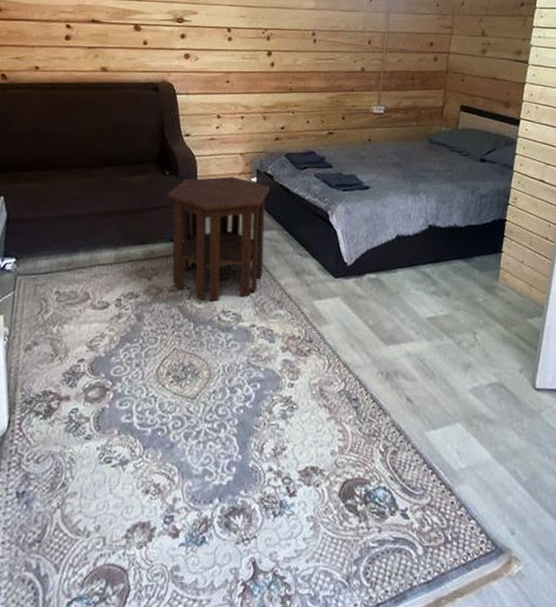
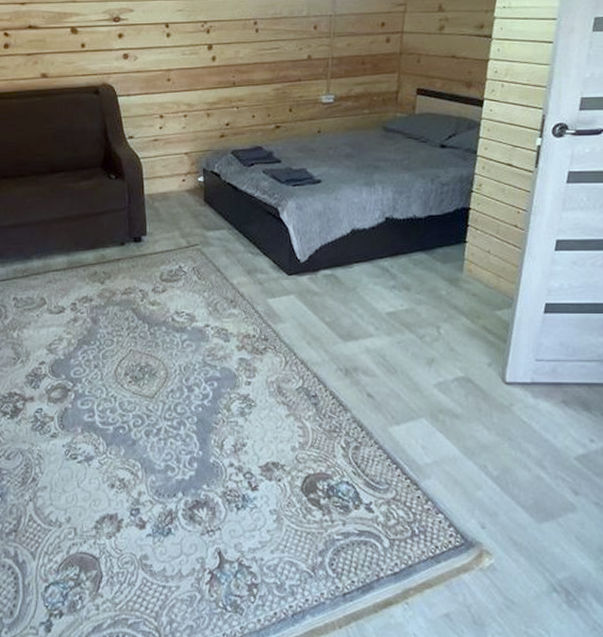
side table: present [166,176,271,301] -> none [113,177,218,303]

